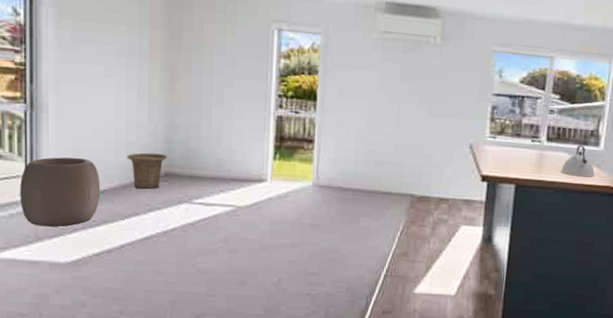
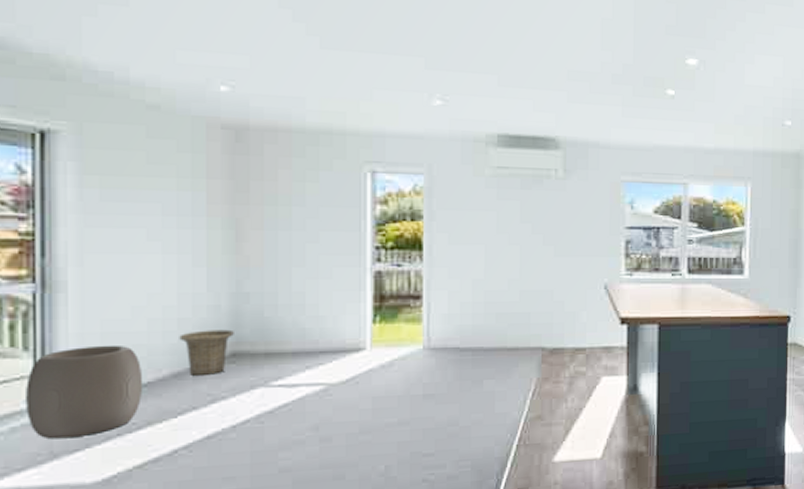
kettle: present [561,145,595,178] -> none [706,275,742,309]

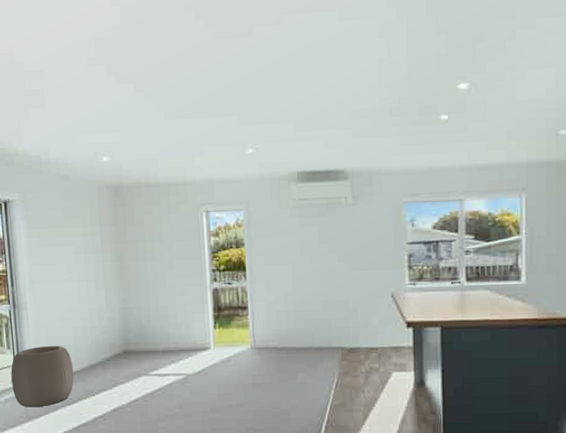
basket: present [179,329,234,375] -> none [92,334,125,367]

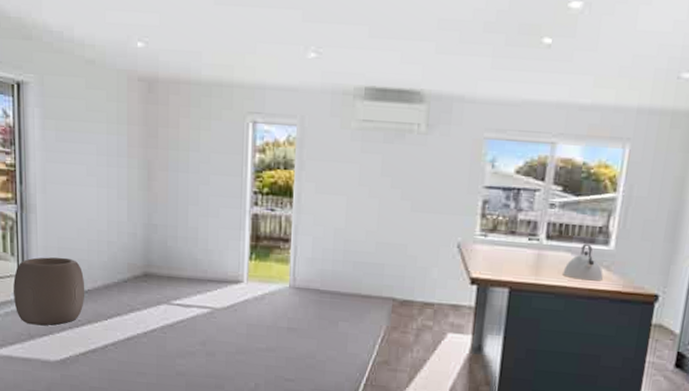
kettle: none [485,281,519,313] -> present [563,243,603,281]

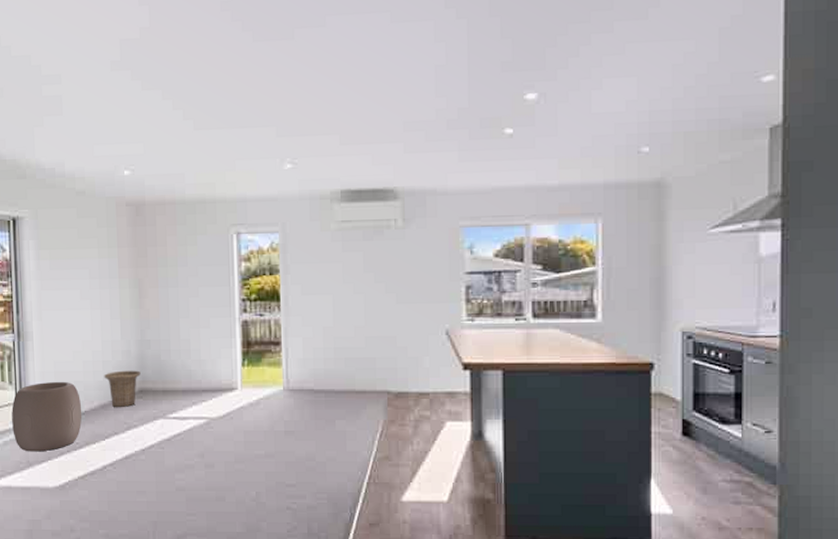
basket: none [108,252,146,290] -> present [104,370,141,407]
kettle: present [563,243,603,281] -> none [554,318,595,355]

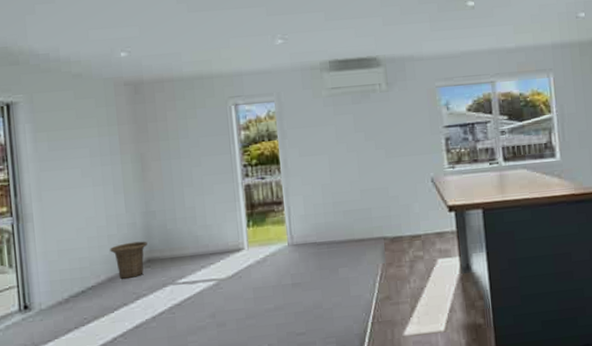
pouf: present [12,381,82,452] -> none [13,259,89,334]

